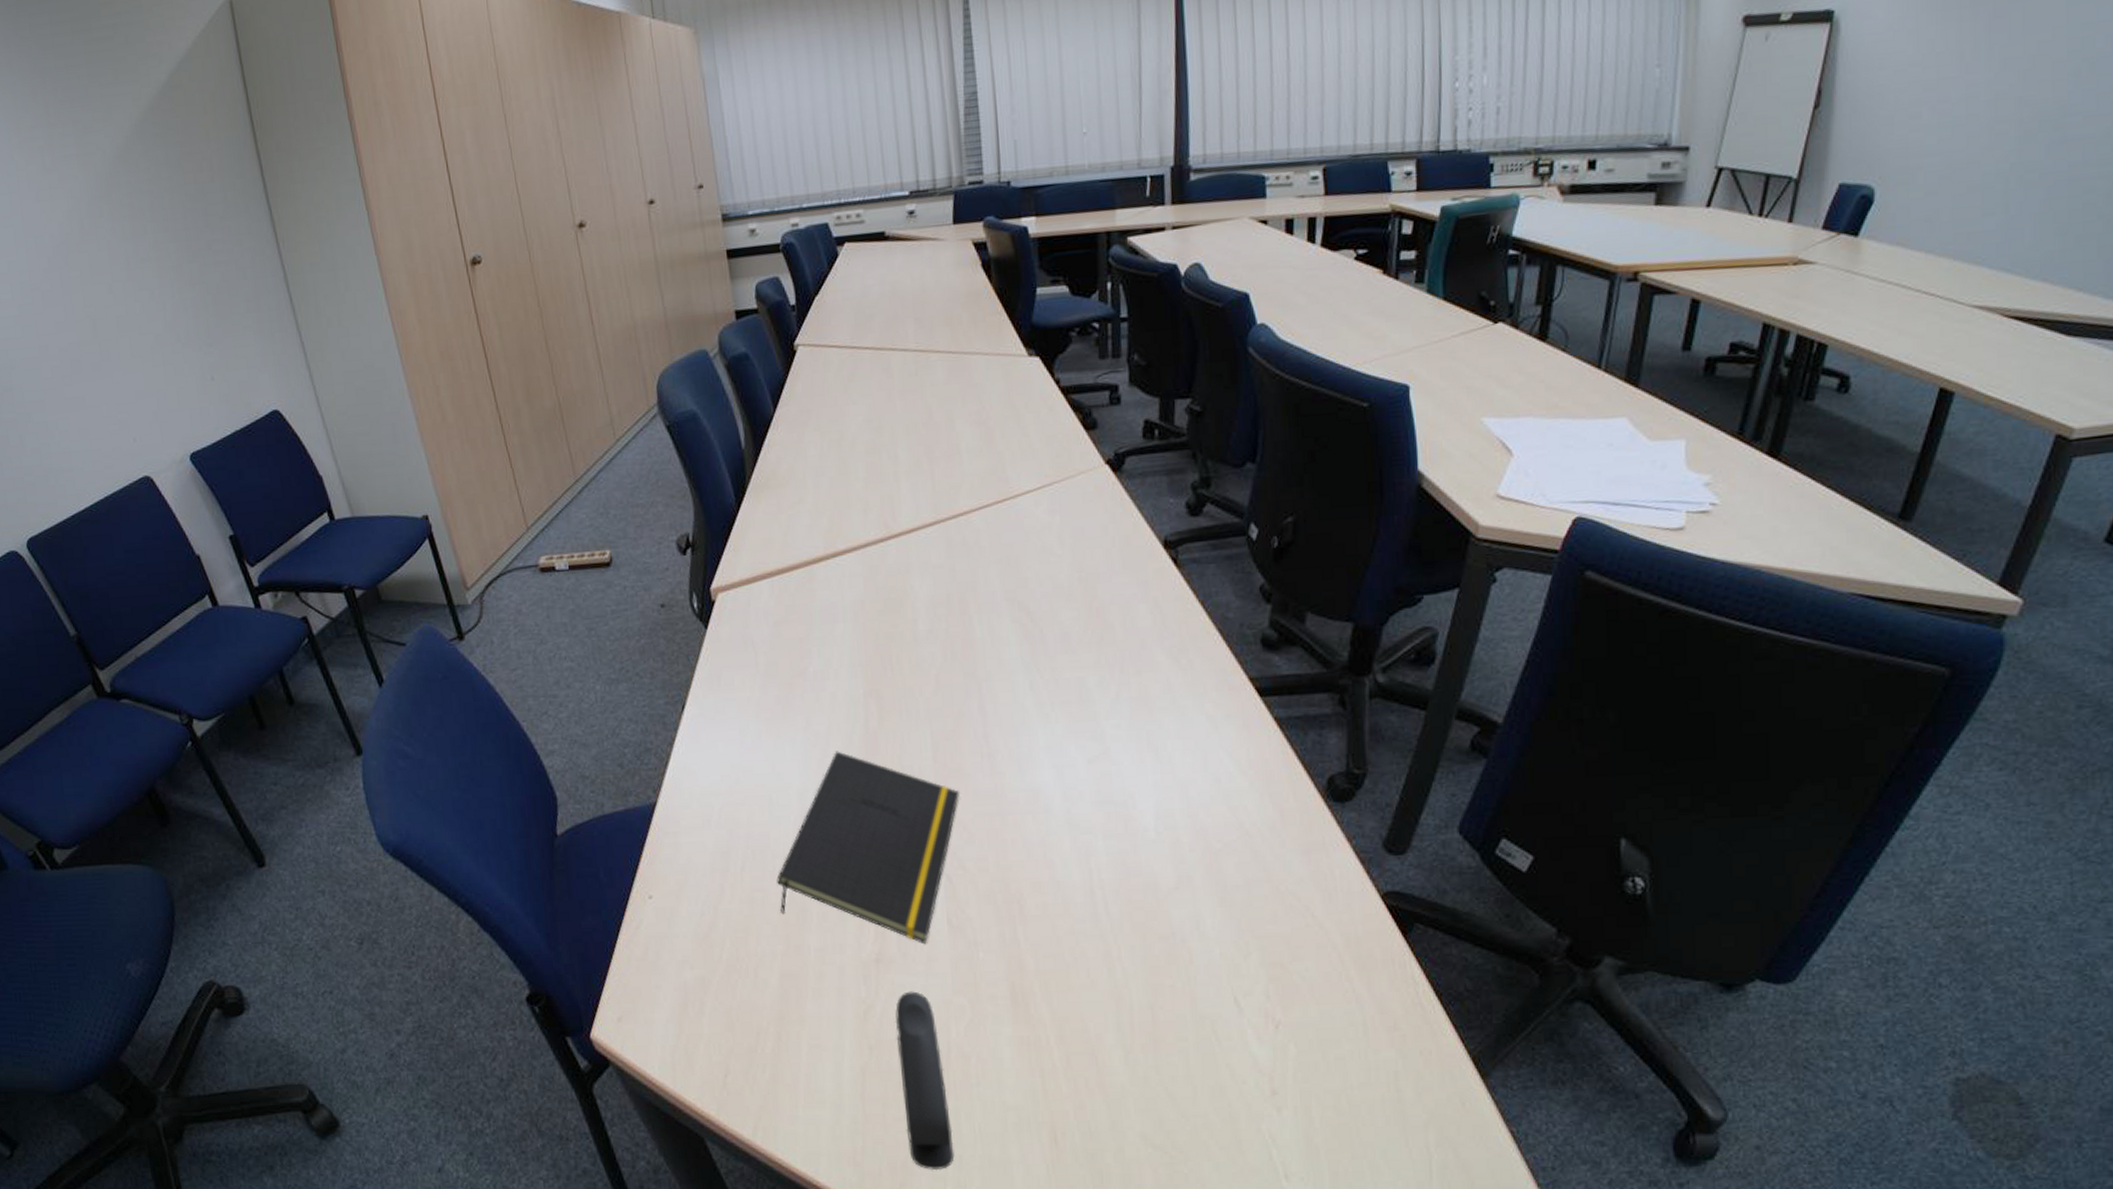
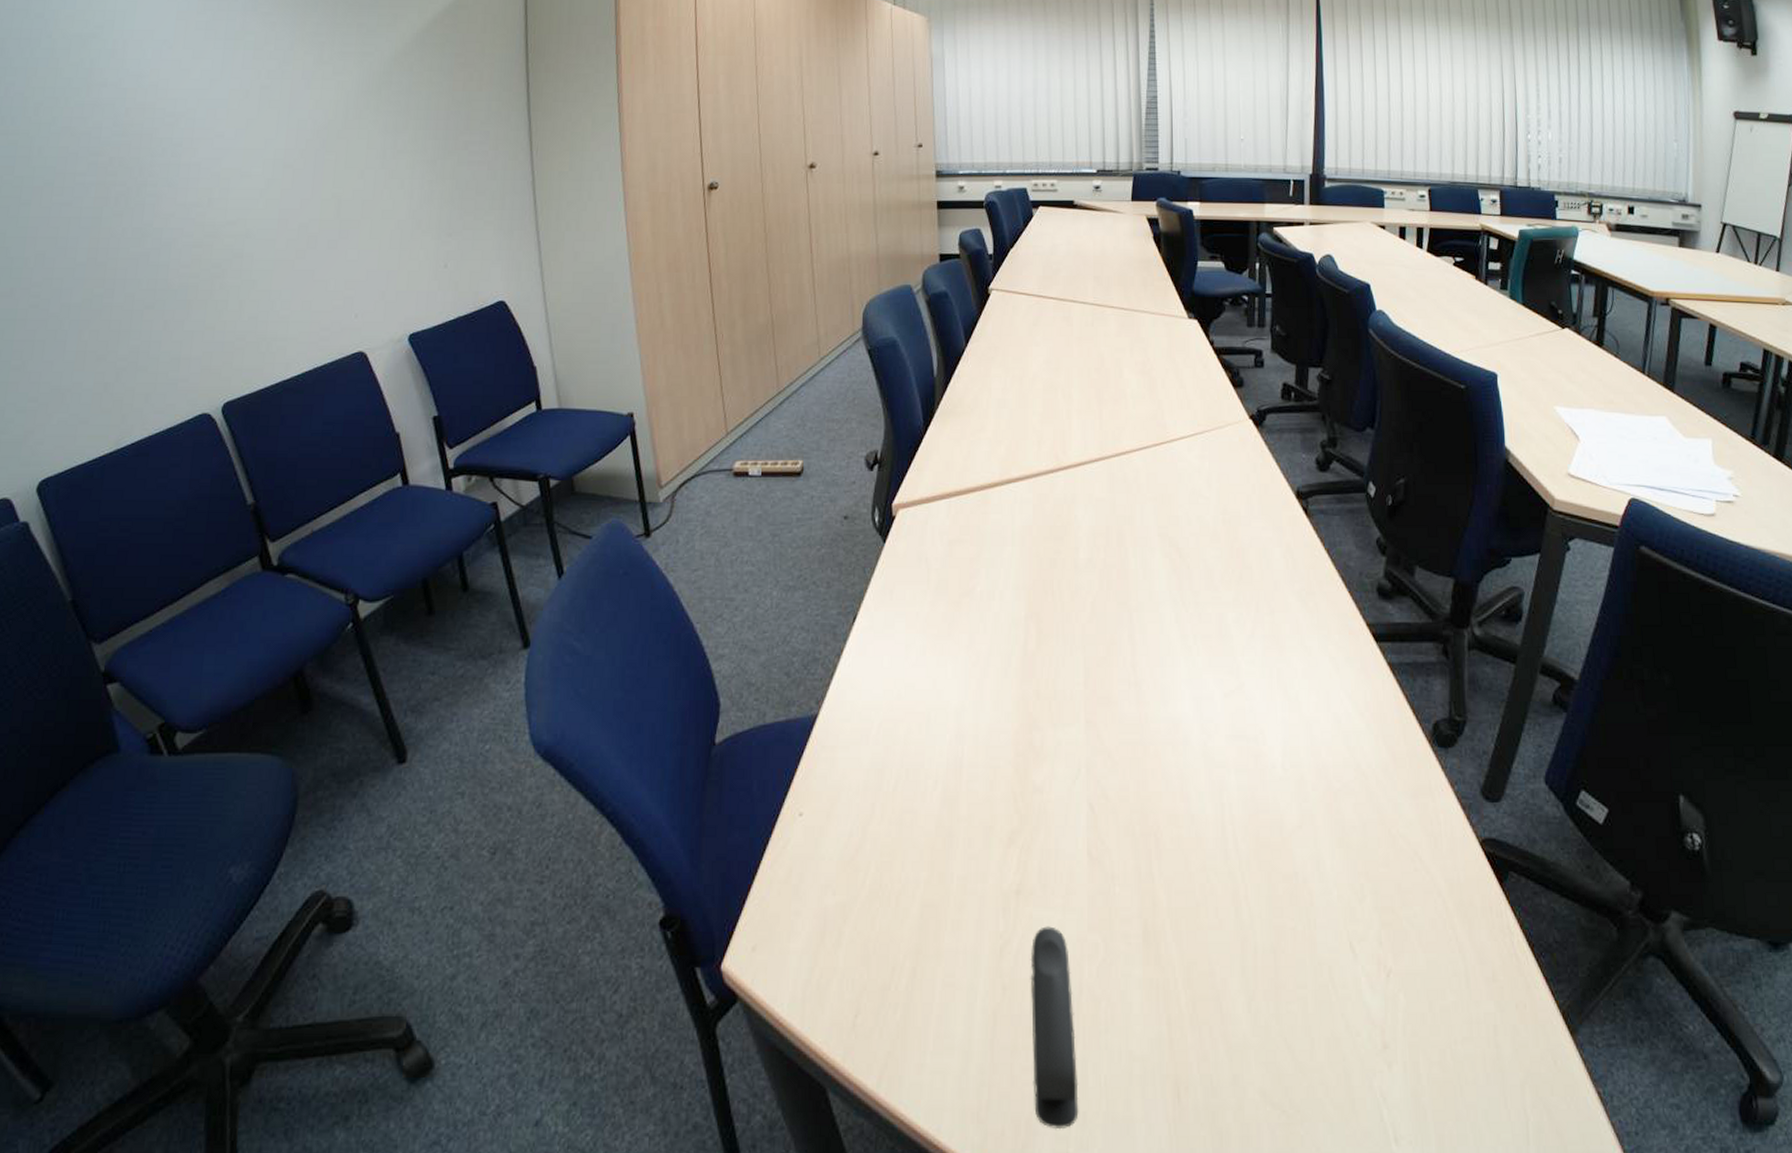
notepad: present [777,751,959,945] -> none [927,671,1106,876]

